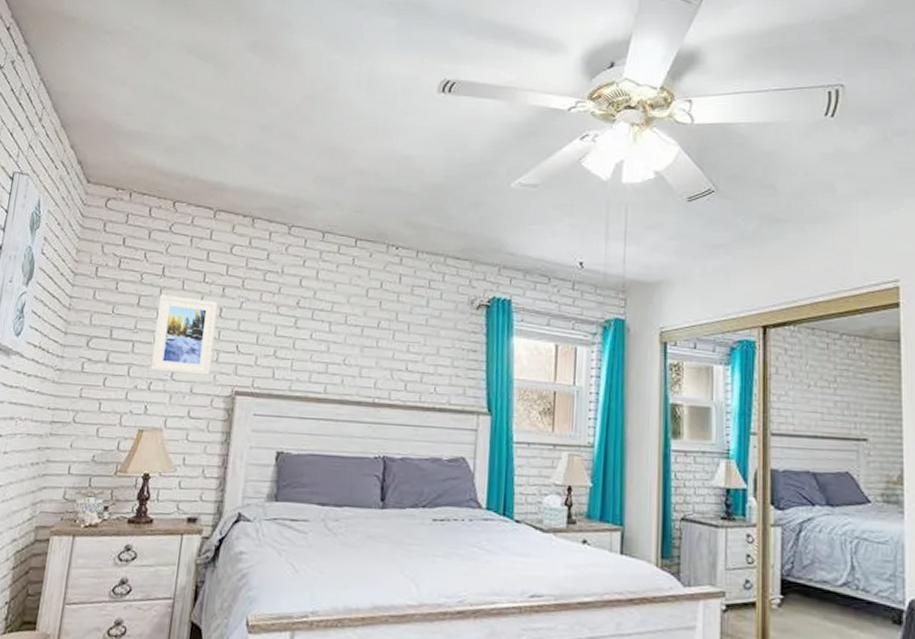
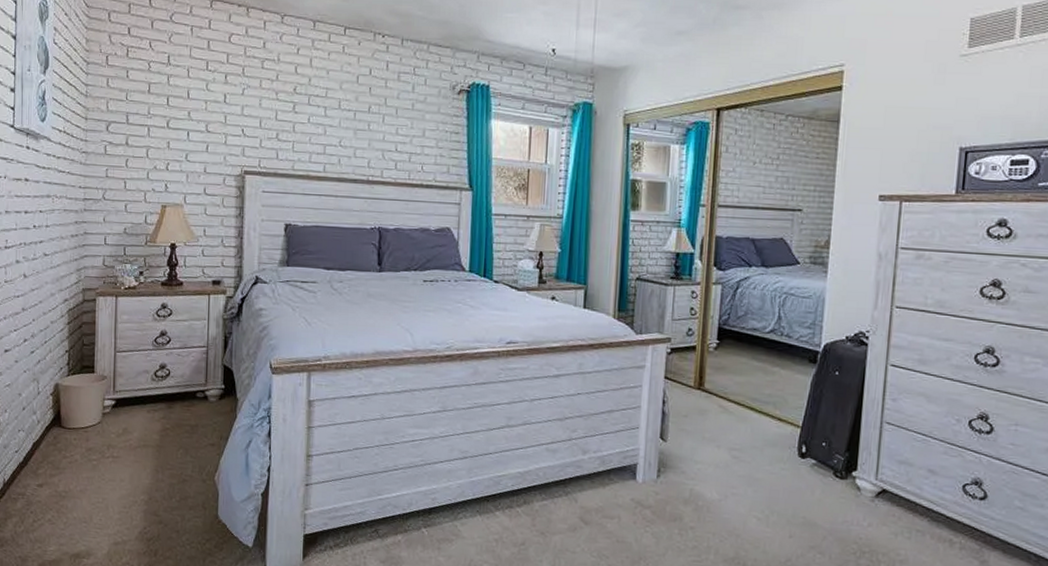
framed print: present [151,294,218,375] -> none [166,82,222,157]

